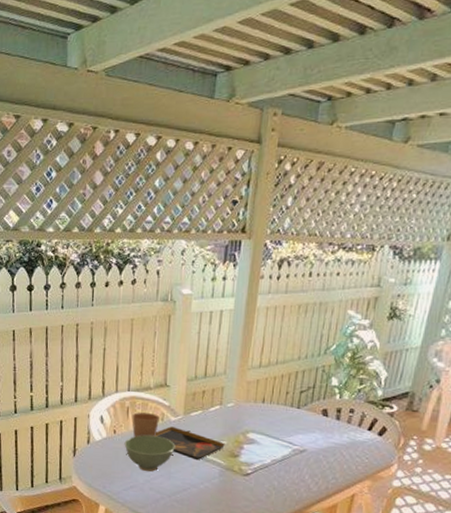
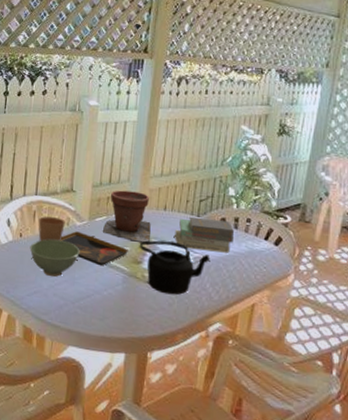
flowerpot: none [199,383,249,436] -> present [103,190,151,243]
teapot: none [236,433,310,487] -> present [139,240,210,295]
books: none [272,408,336,445] -> present [174,216,234,253]

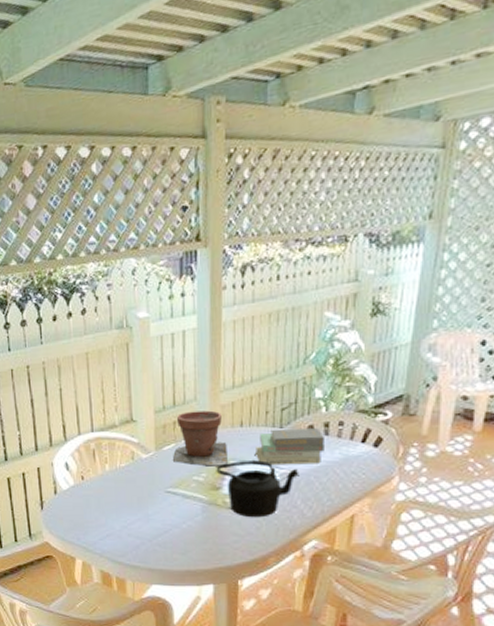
bowl: present [29,239,80,278] -> none [94,476,150,518]
cup: present [38,216,65,242] -> none [99,453,130,481]
decorative tray: present [60,231,128,267] -> none [126,465,204,499]

